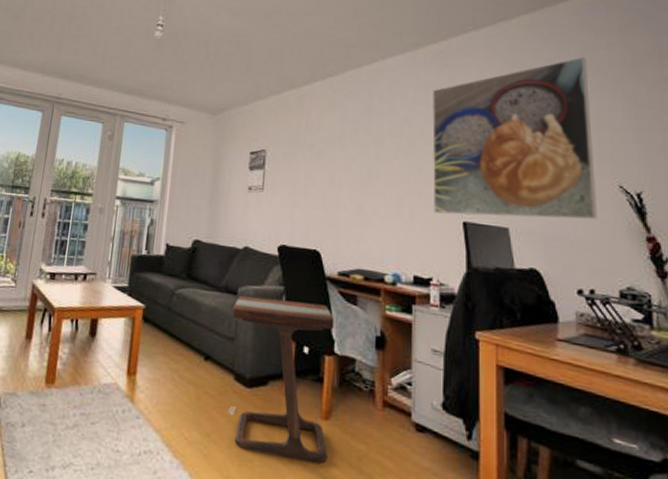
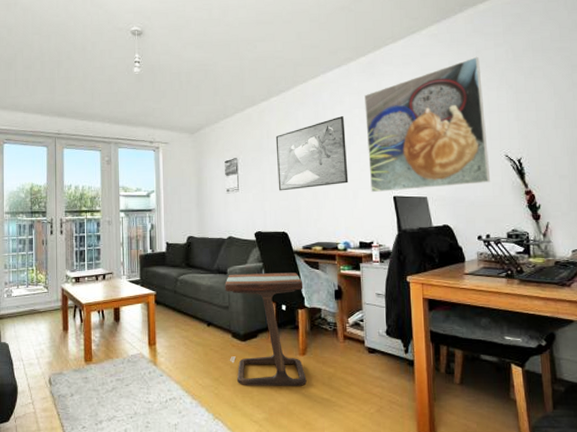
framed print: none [313,113,406,198] -> present [275,116,349,191]

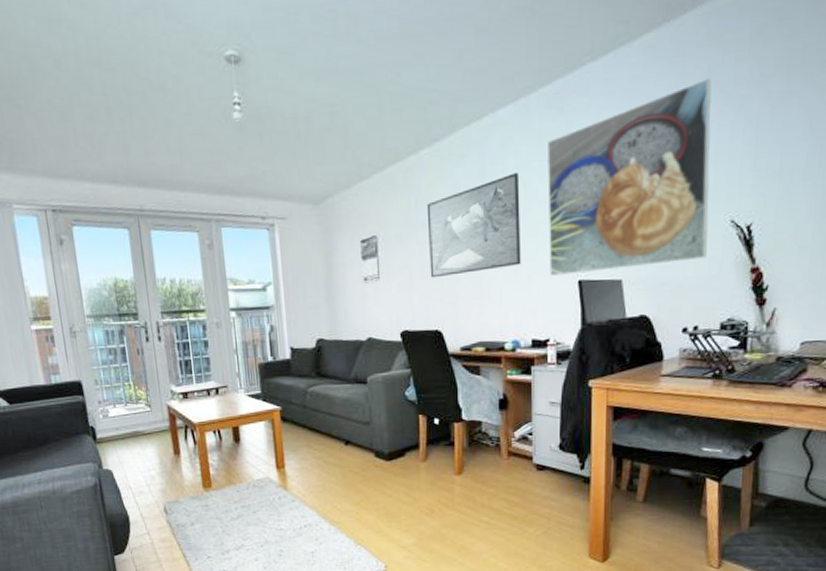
side table: present [225,272,307,386] -> none [364,379,463,510]

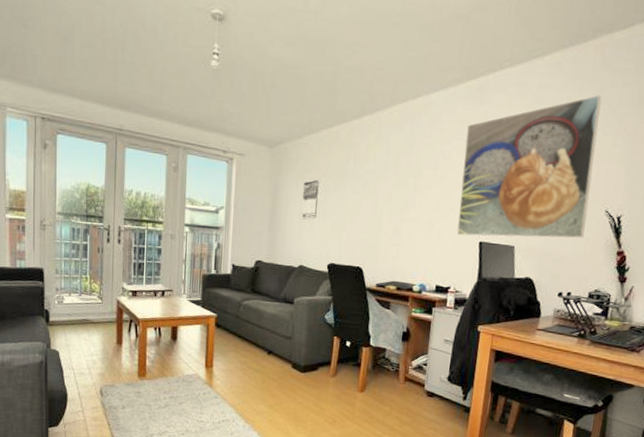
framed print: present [426,173,521,278] -> none [358,146,441,223]

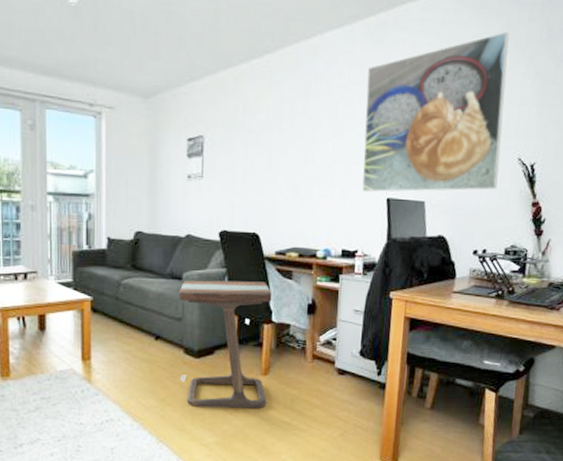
side table: none [286,304,372,421] -> present [178,280,272,408]

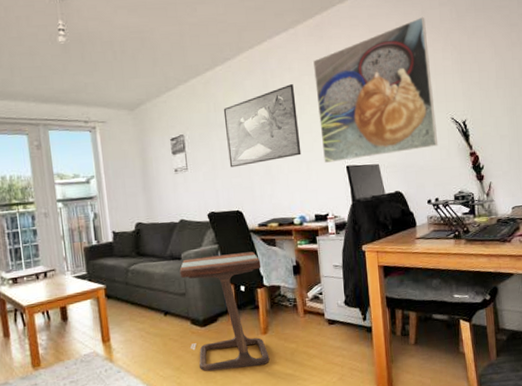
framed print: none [252,92,341,183] -> present [223,84,302,168]

